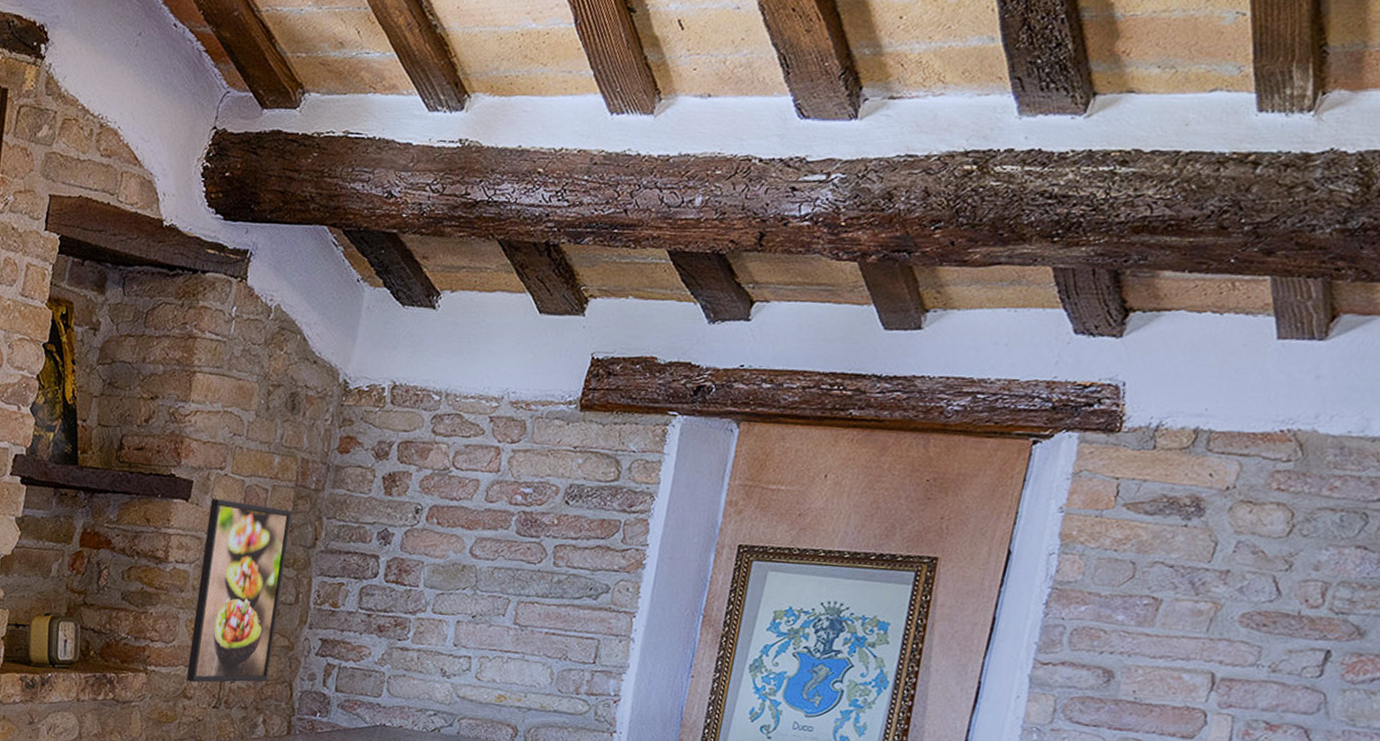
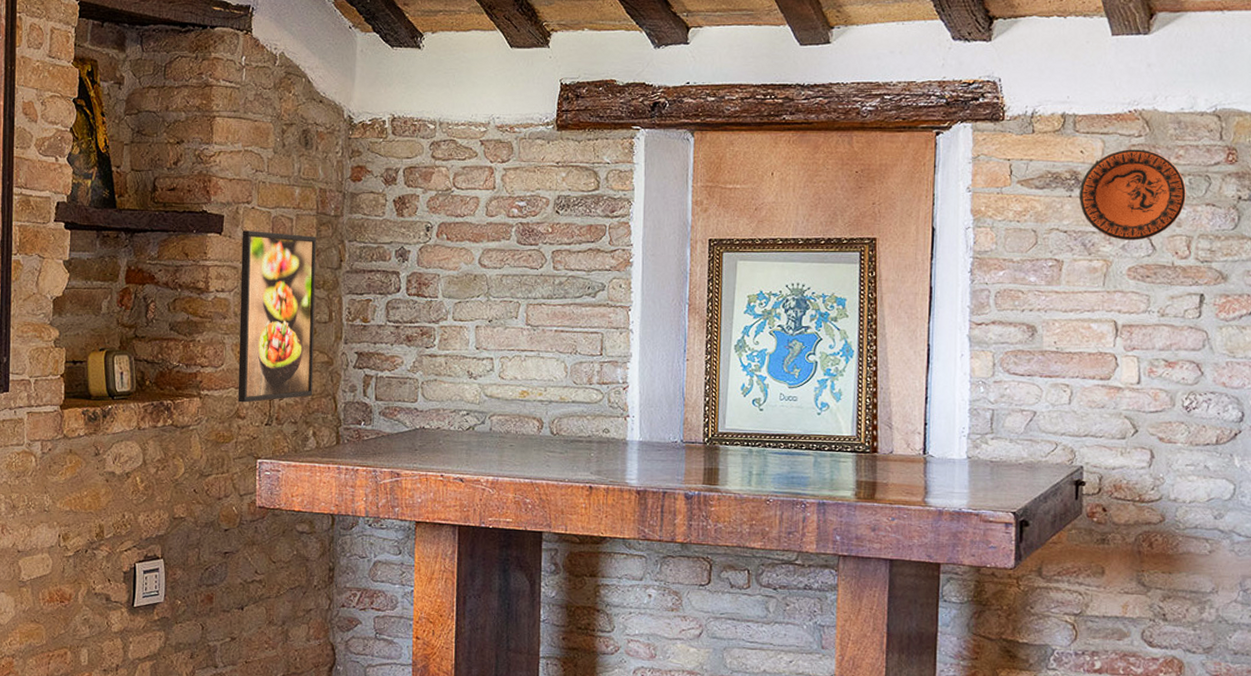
decorative plate: none [1196,475,1335,583] -> present [1079,149,1186,241]

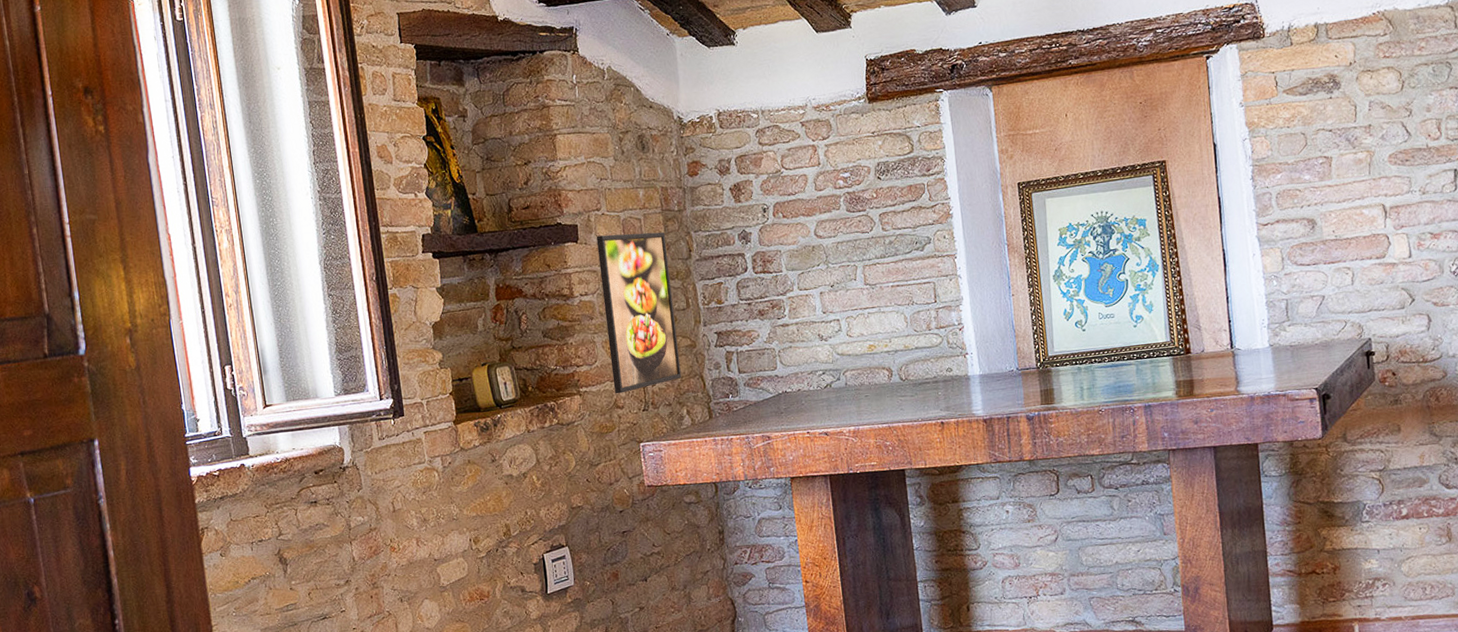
decorative plate: present [1079,149,1186,241] -> none [1338,46,1432,131]

